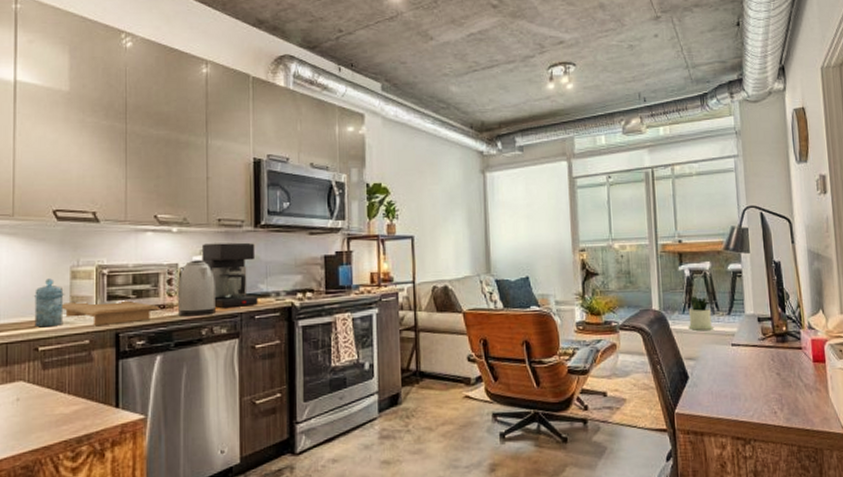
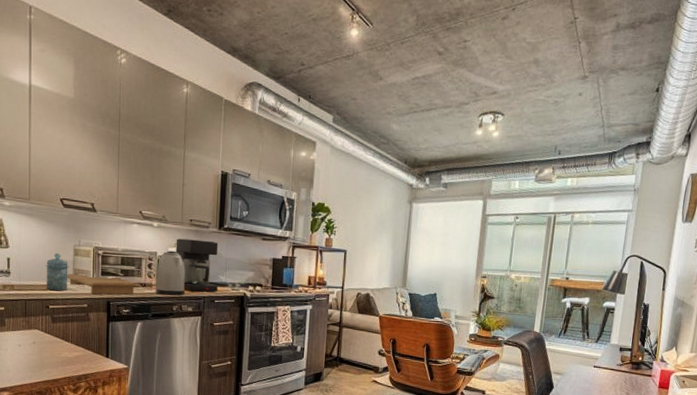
planter: present [688,295,714,331] -> none [561,323,583,353]

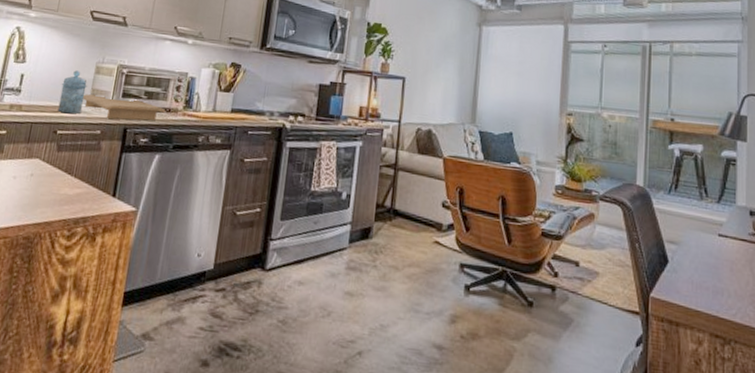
kettle: present [156,250,185,296] -> none [181,71,218,124]
coffee maker: present [175,238,219,292] -> none [209,58,259,122]

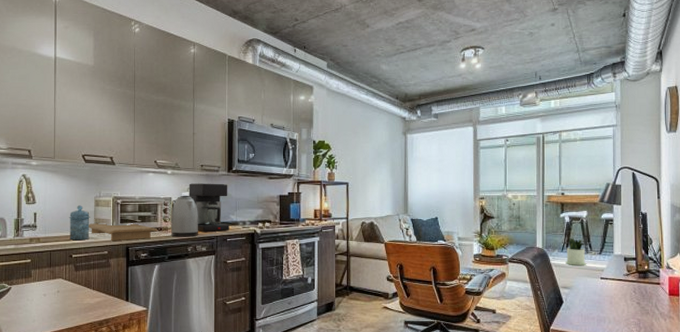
kettle: none [181,71,218,124] -> present [171,195,198,237]
coffee maker: none [209,58,259,122] -> present [188,183,229,233]
planter: none [673,176,701,216] -> present [565,237,587,266]

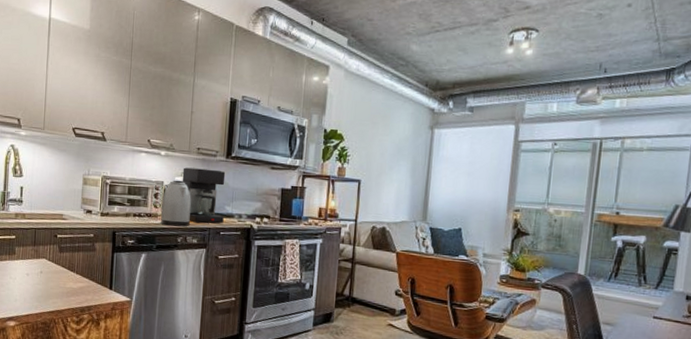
canister: present [68,205,91,241] -> none [55,182,78,221]
cutting board: present [89,222,158,242] -> none [75,203,148,225]
planter: present [565,237,587,266] -> none [611,265,639,301]

